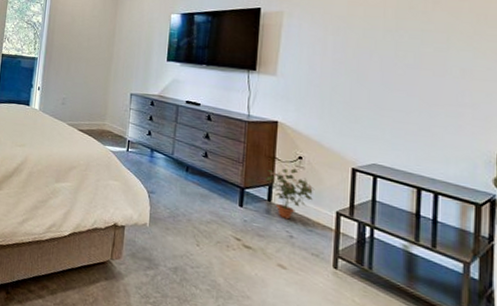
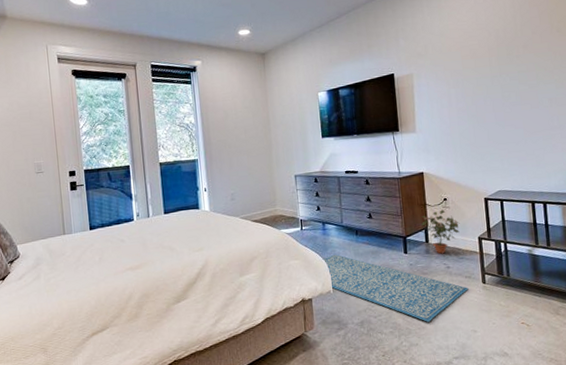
rug: none [142,185,314,294] -> present [321,254,469,323]

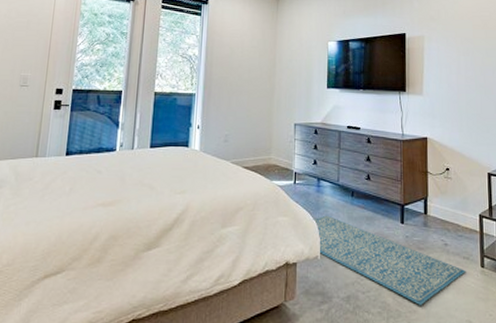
potted plant: present [421,209,460,254] -> none [421,180,461,229]

